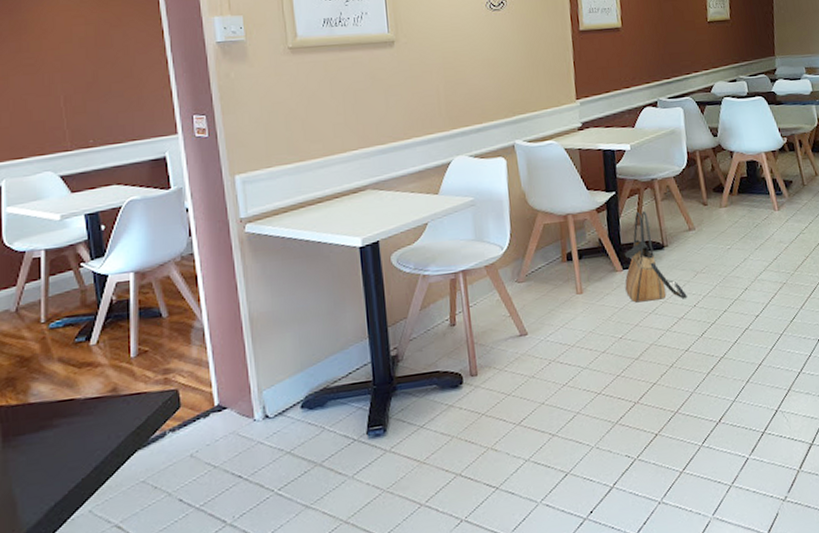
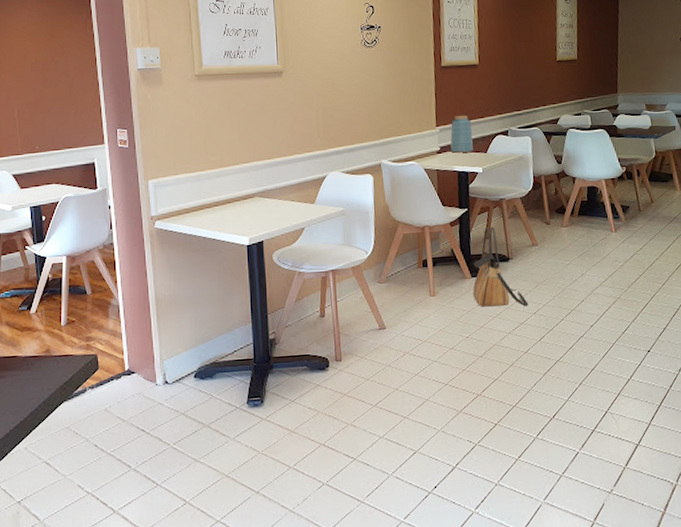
vase: none [593,85,619,130] -> present [450,115,473,154]

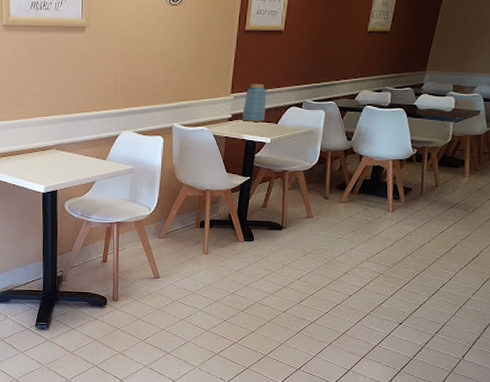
tote bag: present [473,226,529,307] -> none [243,196,294,272]

